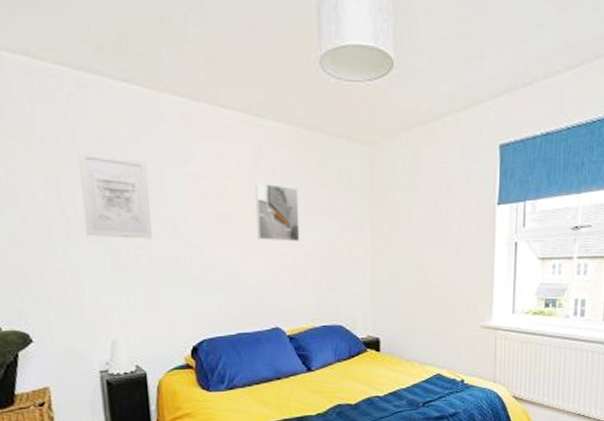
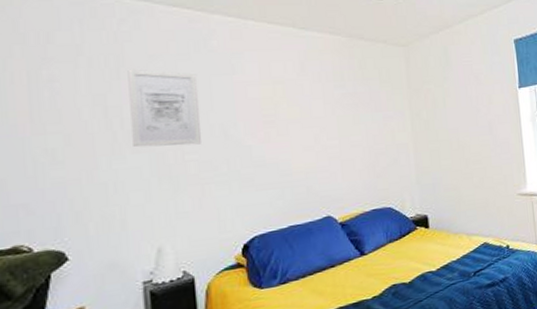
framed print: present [255,182,300,242] -> none [302,85,347,136]

